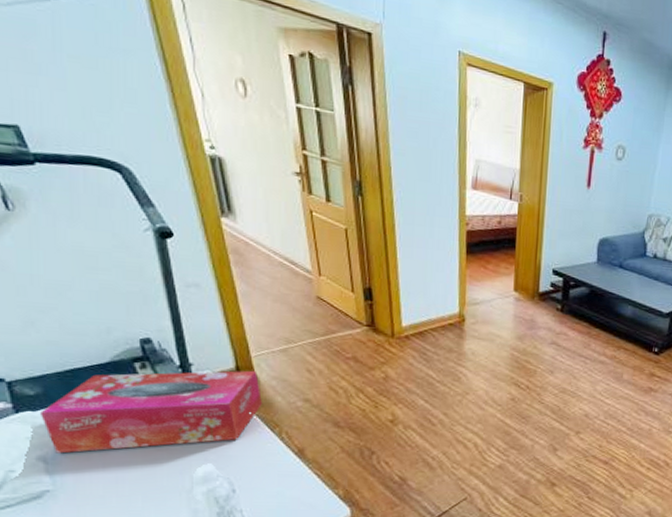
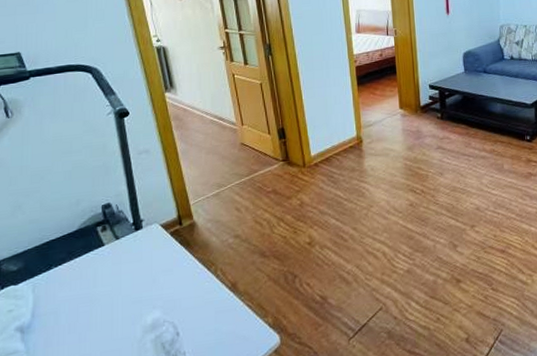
tissue box: present [41,370,262,454] -> none [21,216,200,322]

